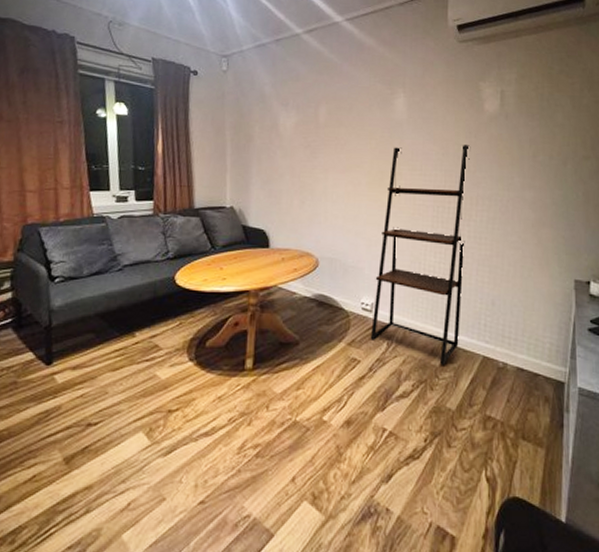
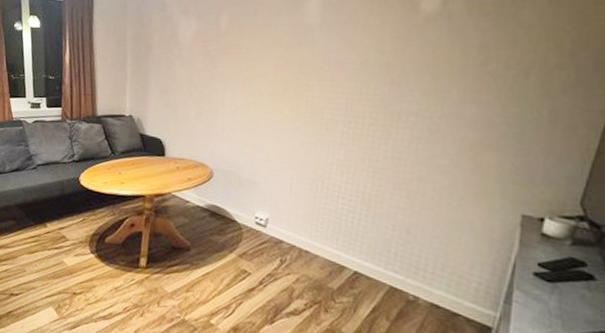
shelving unit: present [370,145,471,365] -> none [262,52,398,289]

